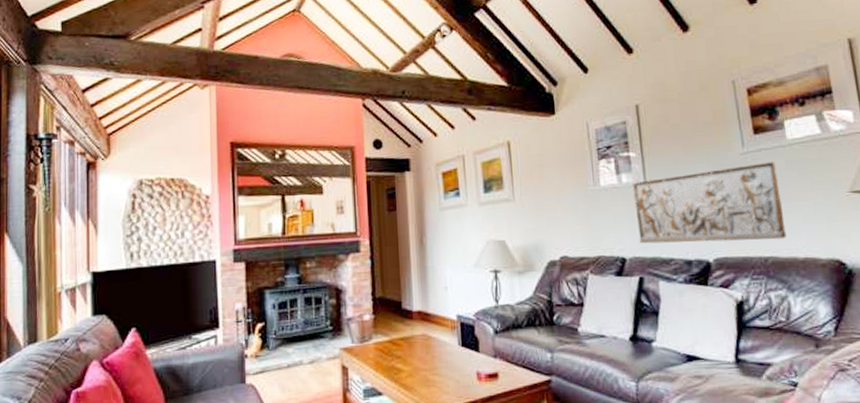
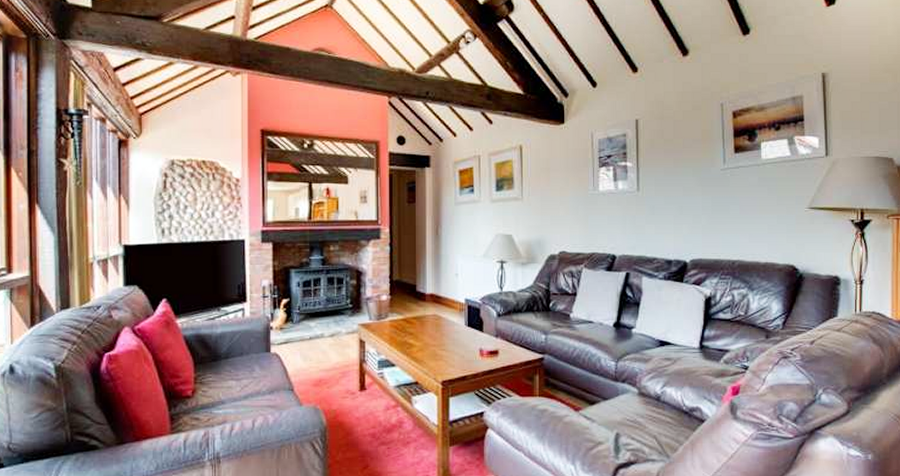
relief sculpture: present [633,162,787,244] -> none [627,178,752,246]

